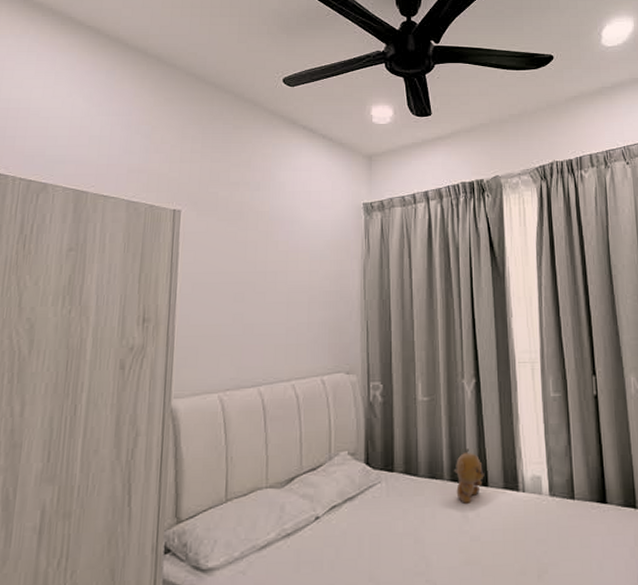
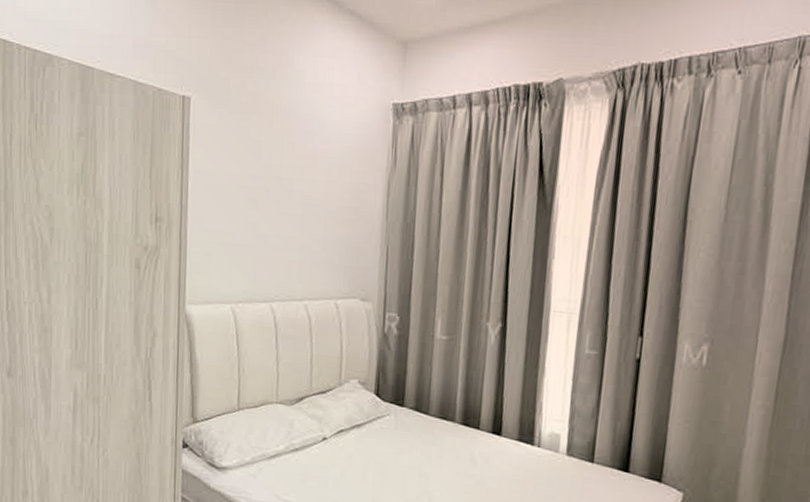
stuffed bear: present [453,449,484,503] -> none [466,395,499,449]

